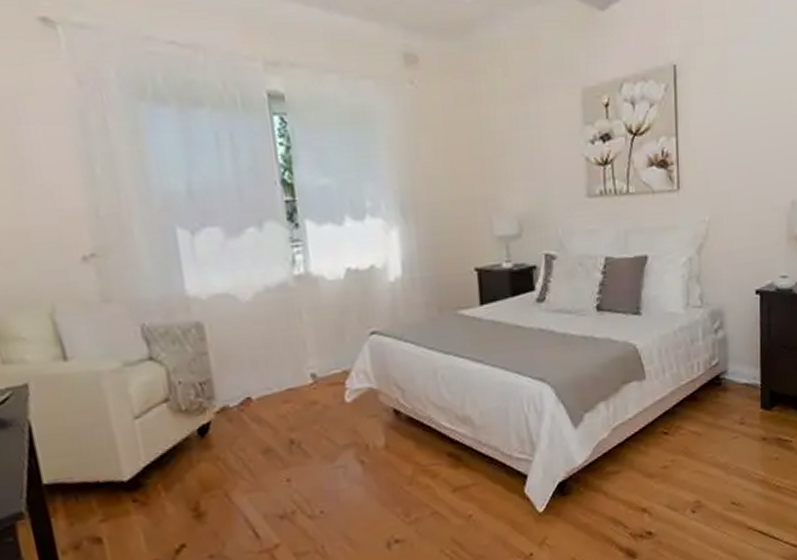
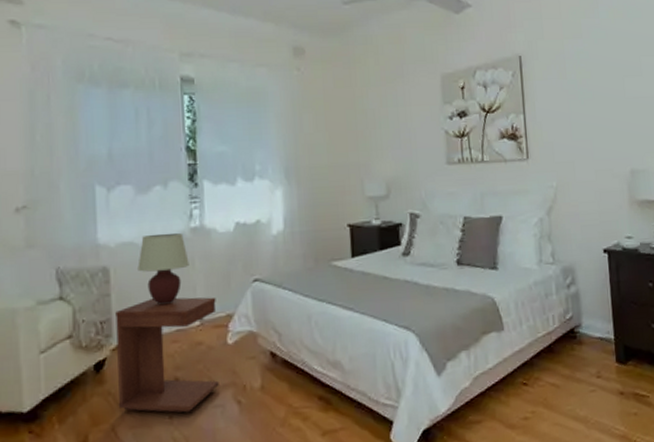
side table: none [216,352,339,476] -> present [115,297,219,413]
table lamp: none [236,282,296,363] -> present [137,233,189,306]

